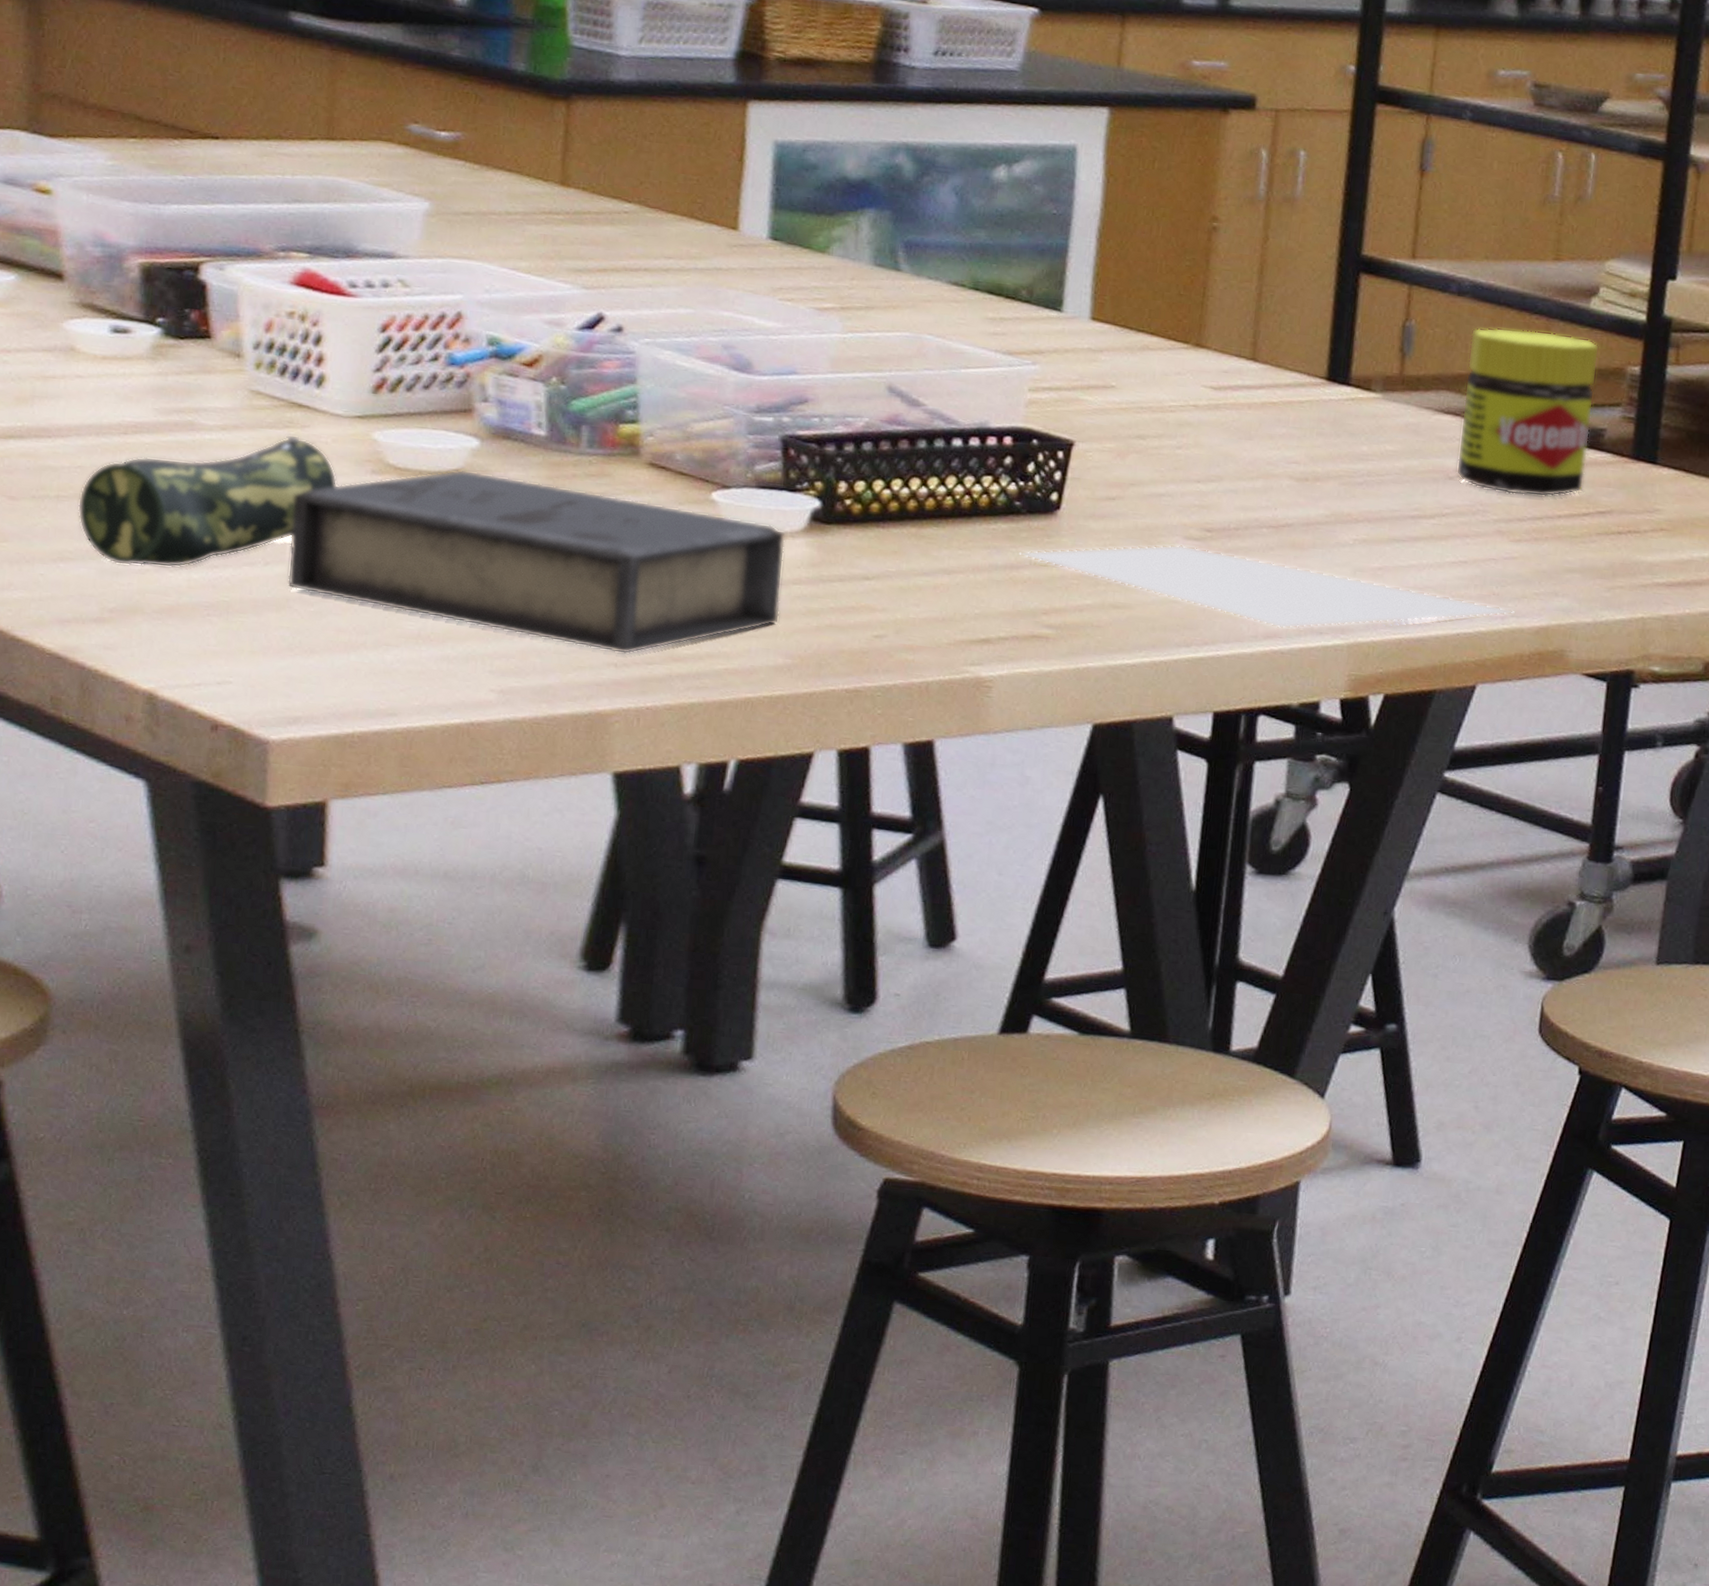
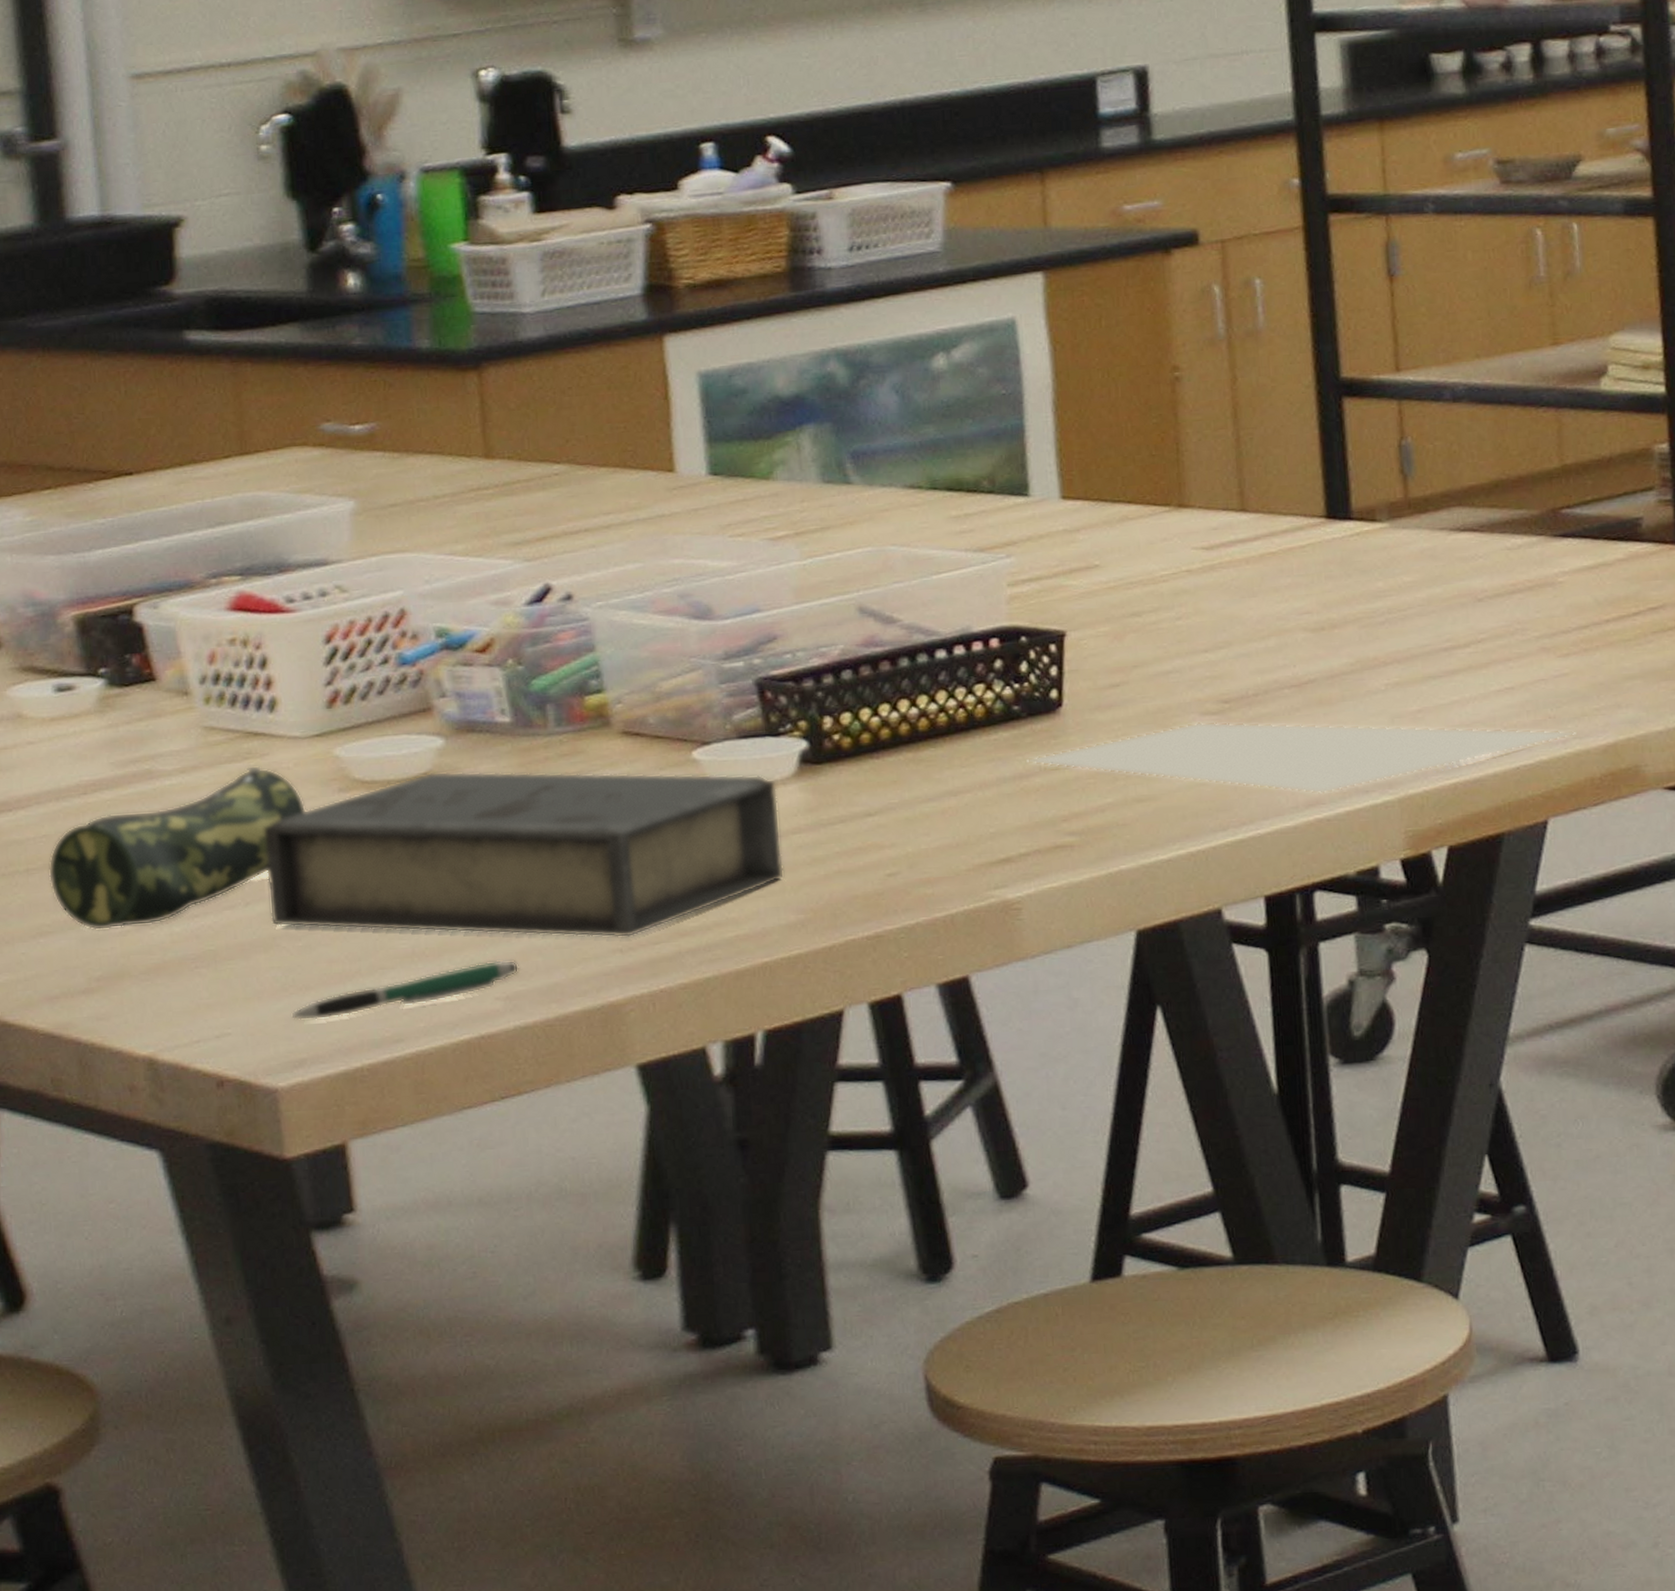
pen: none [293,654,517,684] -> present [291,960,519,1021]
jar: present [1456,327,1600,497] -> none [1474,423,1628,607]

